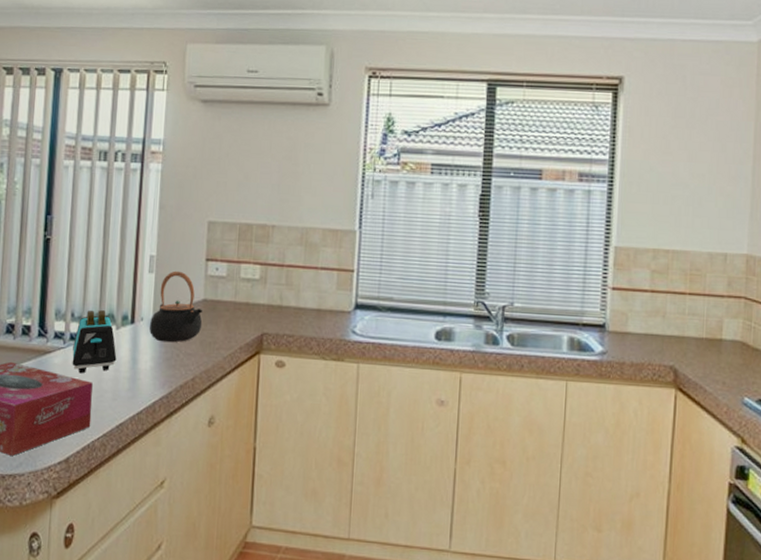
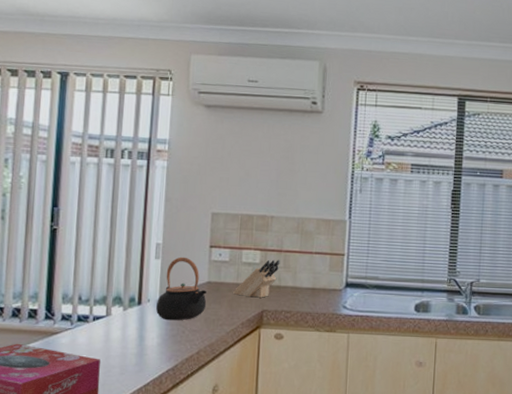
toaster: present [72,309,117,374] -> none [79,292,124,352]
knife block: none [231,275,282,319] -> present [233,259,280,298]

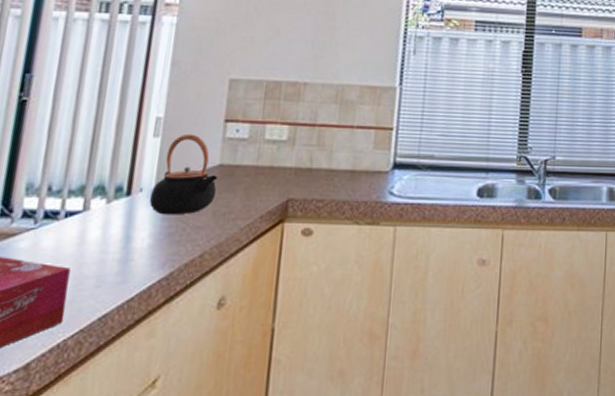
knife block: present [233,259,280,298] -> none [251,136,313,184]

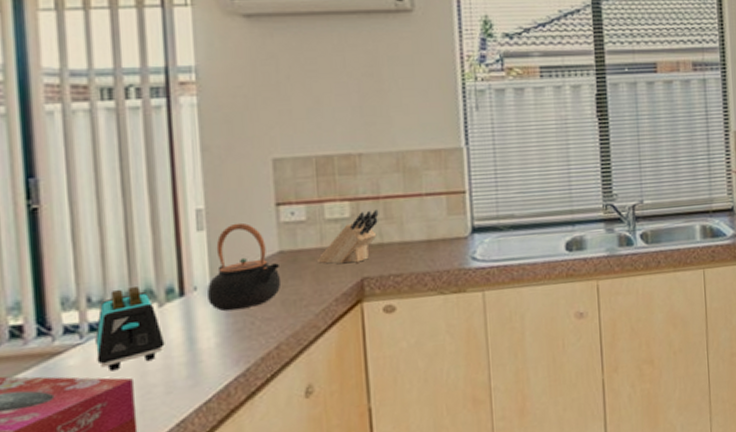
toaster: none [44,180,105,258] -> present [95,285,165,372]
knife block: none [251,136,313,184] -> present [318,209,379,264]

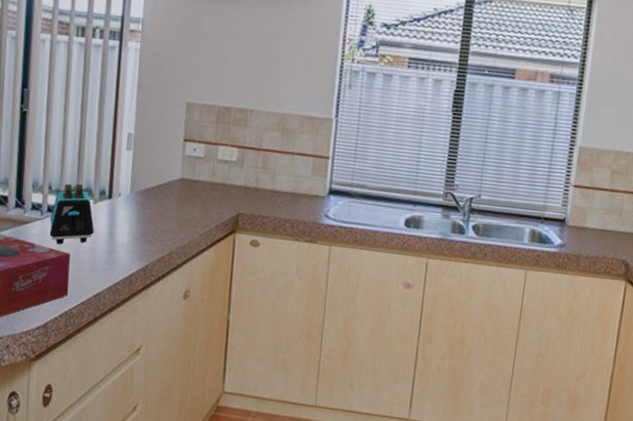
teapot: present [206,222,282,312] -> none [126,149,180,219]
knife block: present [318,209,379,264] -> none [208,158,259,200]

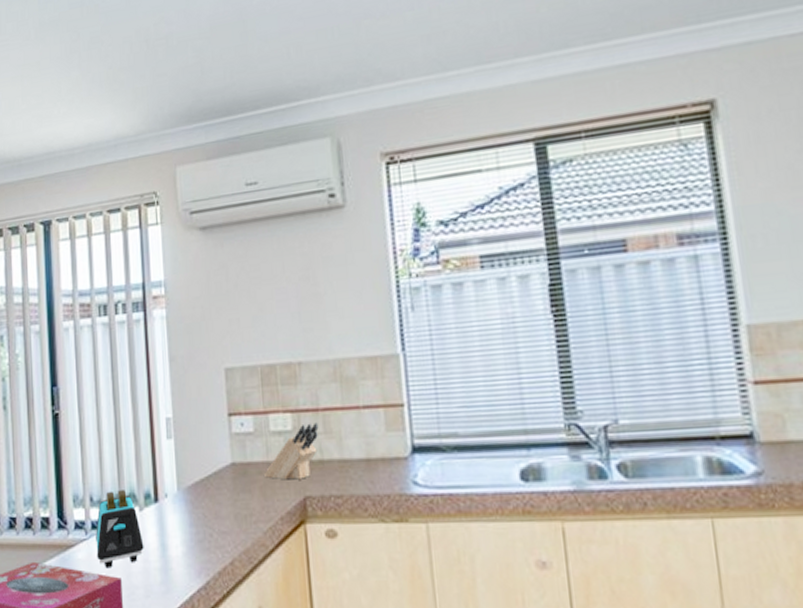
knife block: none [208,158,259,200] -> present [264,422,319,480]

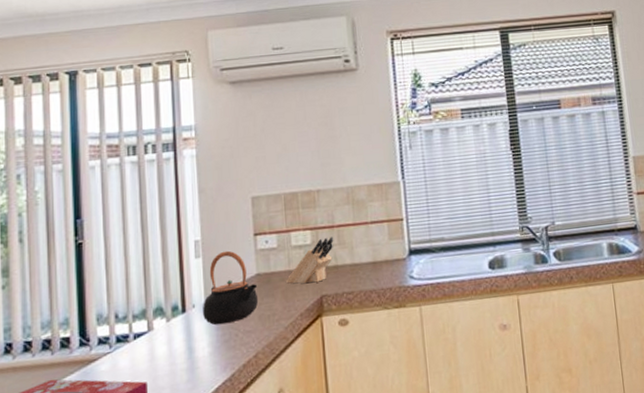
toaster: present [96,488,144,569] -> none [120,304,171,376]
teapot: none [174,432,234,521] -> present [202,250,259,325]

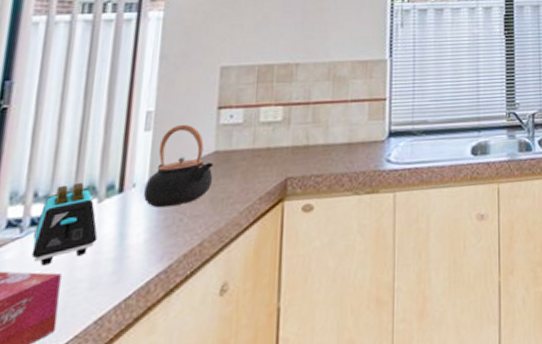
toaster: none [120,304,171,376] -> present [31,182,98,266]
knife block: present [286,236,334,284] -> none [248,114,308,164]

